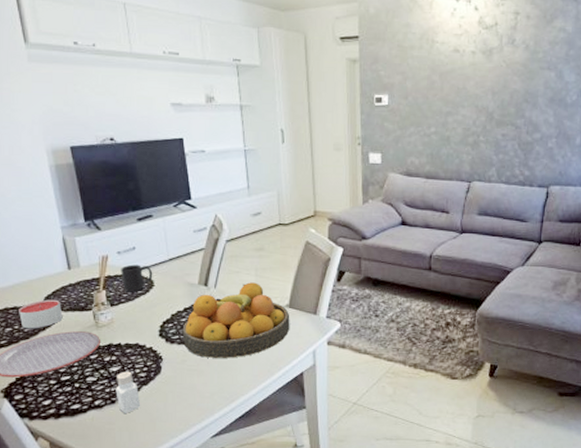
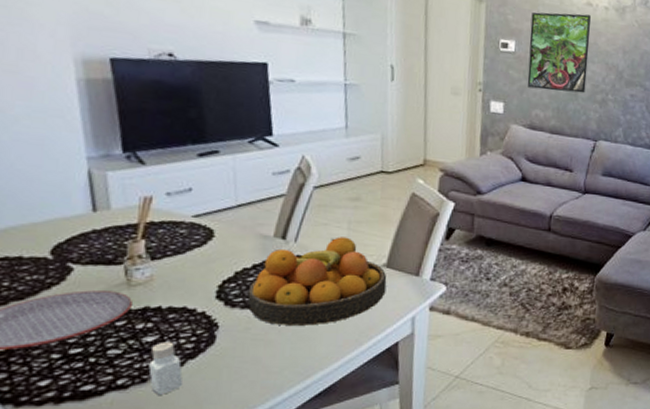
candle: present [19,299,63,329] -> none [11,248,79,287]
mug: present [121,264,153,292] -> none [169,209,214,244]
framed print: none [401,61,459,138] -> present [527,12,591,94]

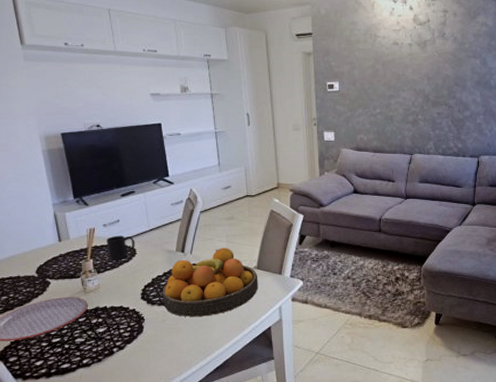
pepper shaker: present [148,341,184,395] -> none [102,331,125,370]
mug: none [169,209,214,244] -> present [106,235,135,260]
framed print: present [527,12,591,94] -> none [350,52,399,118]

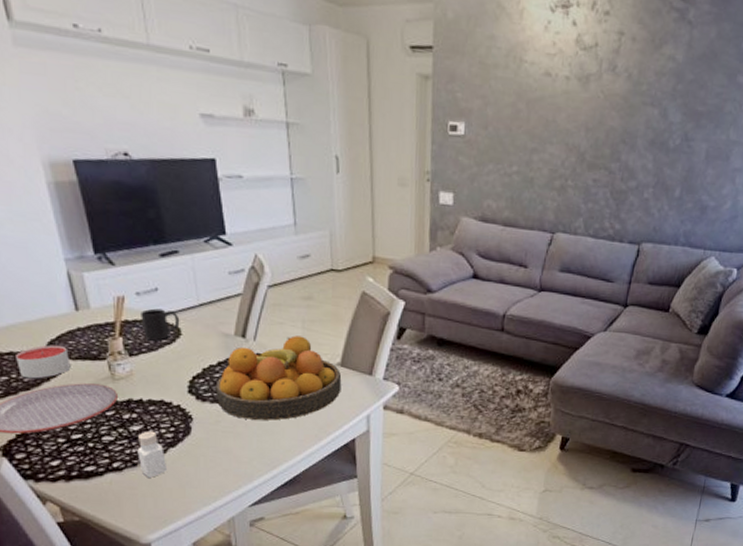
candle: none [14,269,54,297] -> present [16,345,71,379]
pepper shaker: none [102,331,125,370] -> present [137,431,168,478]

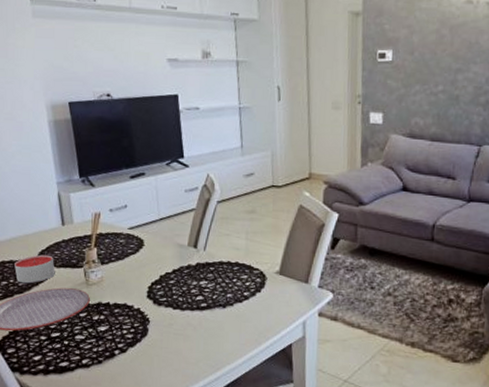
pepper shaker: present [137,431,168,478] -> none [103,331,127,375]
mug: present [141,308,180,341] -> none [112,222,143,251]
fruit bowl: present [215,335,342,421] -> none [170,246,280,325]

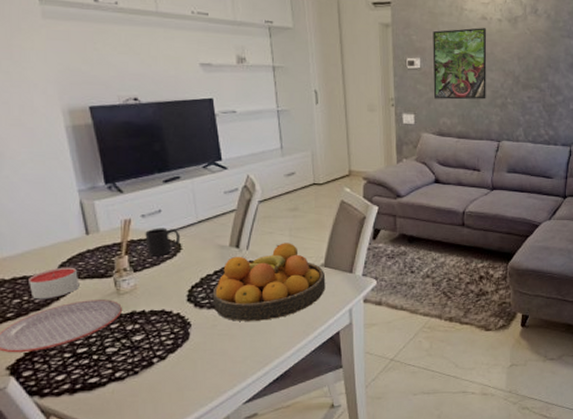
mug: none [112,222,143,251] -> present [145,228,181,257]
fruit bowl: none [170,246,280,325] -> present [212,243,326,322]
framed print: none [406,13,472,97] -> present [432,28,487,100]

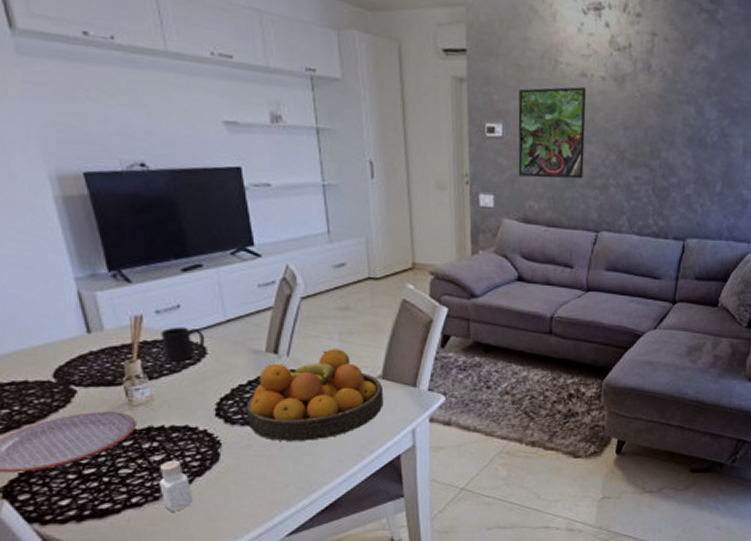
candle: present [29,267,80,300] -> none [19,371,82,410]
pepper shaker: none [139,339,167,384] -> present [159,460,194,512]

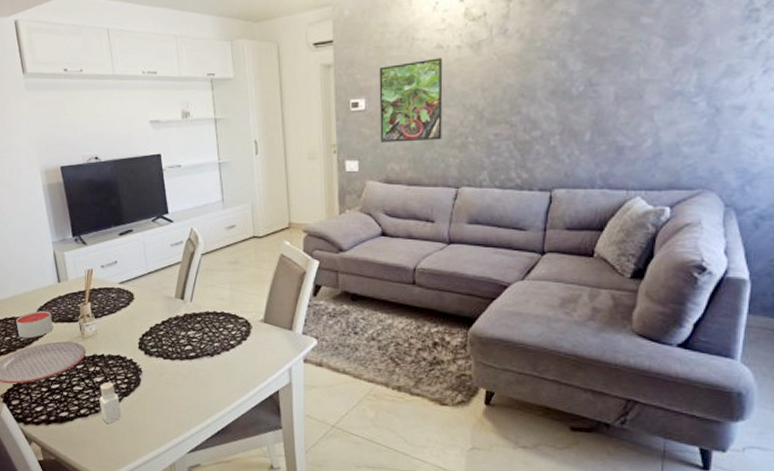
candle: none [19,371,82,410] -> present [16,310,53,339]
mug: present [161,327,205,362] -> none [104,278,133,305]
fruit bowl: present [246,349,384,442] -> none [160,296,265,373]

